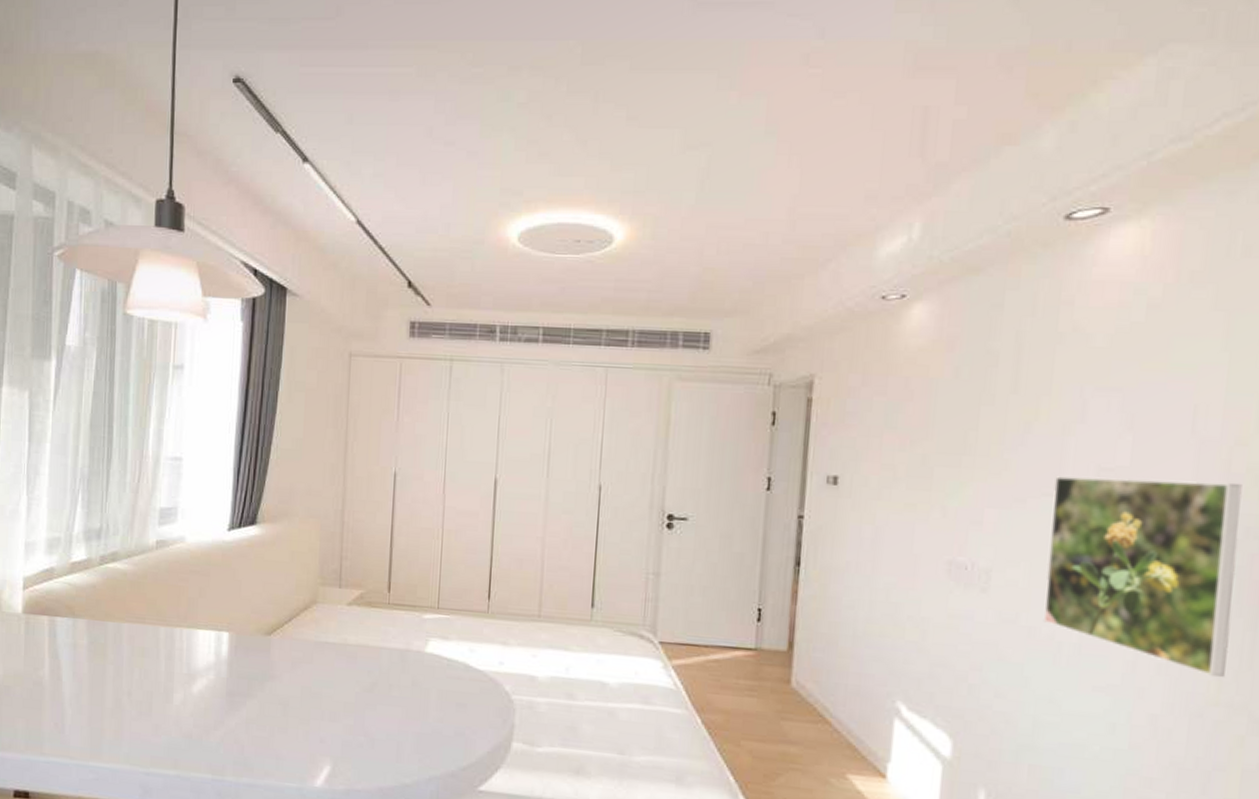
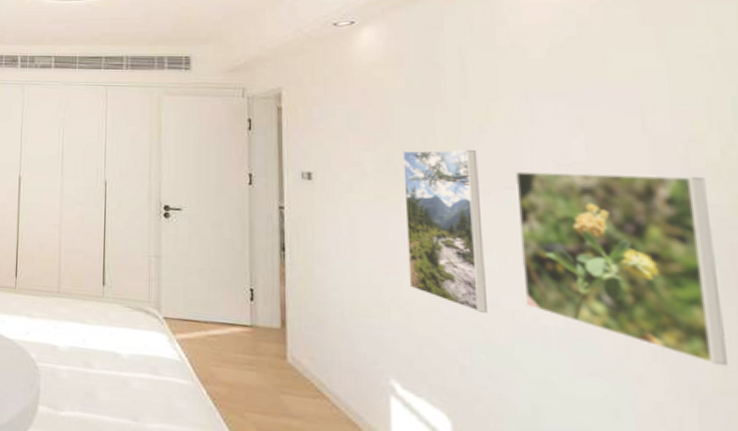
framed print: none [928,451,1019,630] -> present [403,149,487,313]

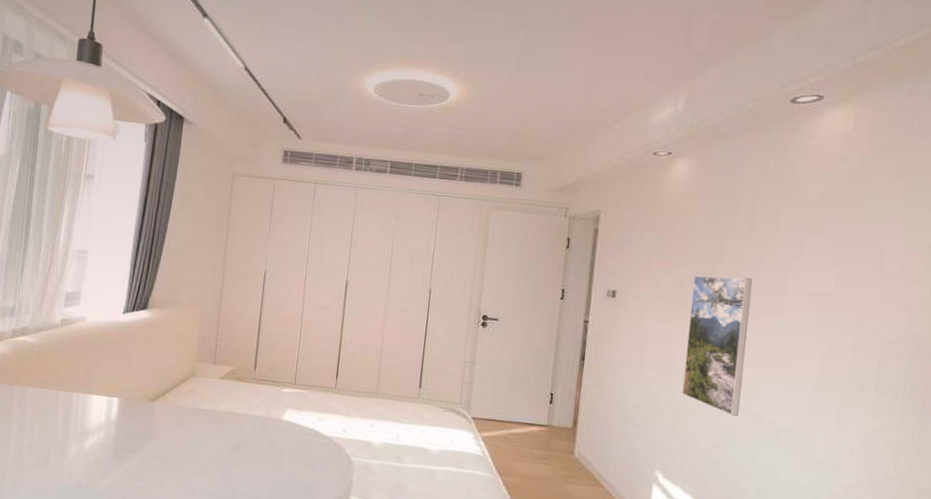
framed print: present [514,170,727,366] -> none [767,297,915,459]

